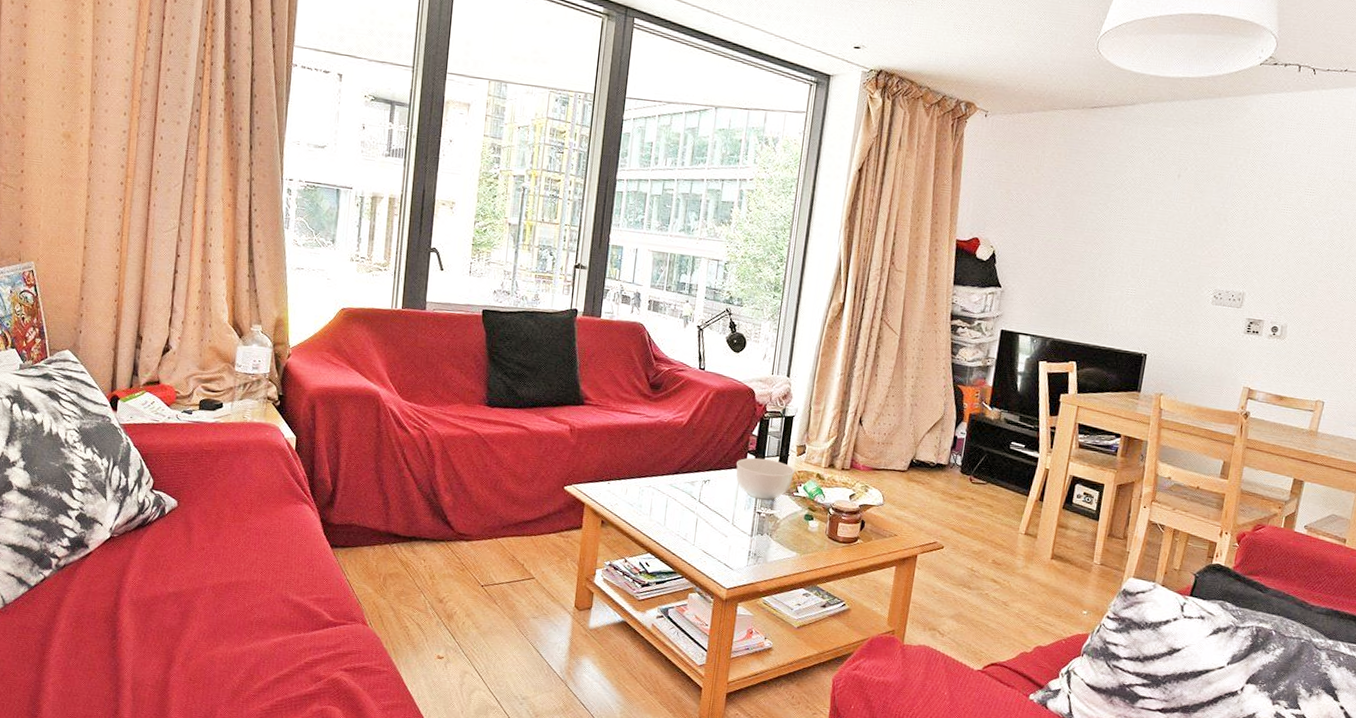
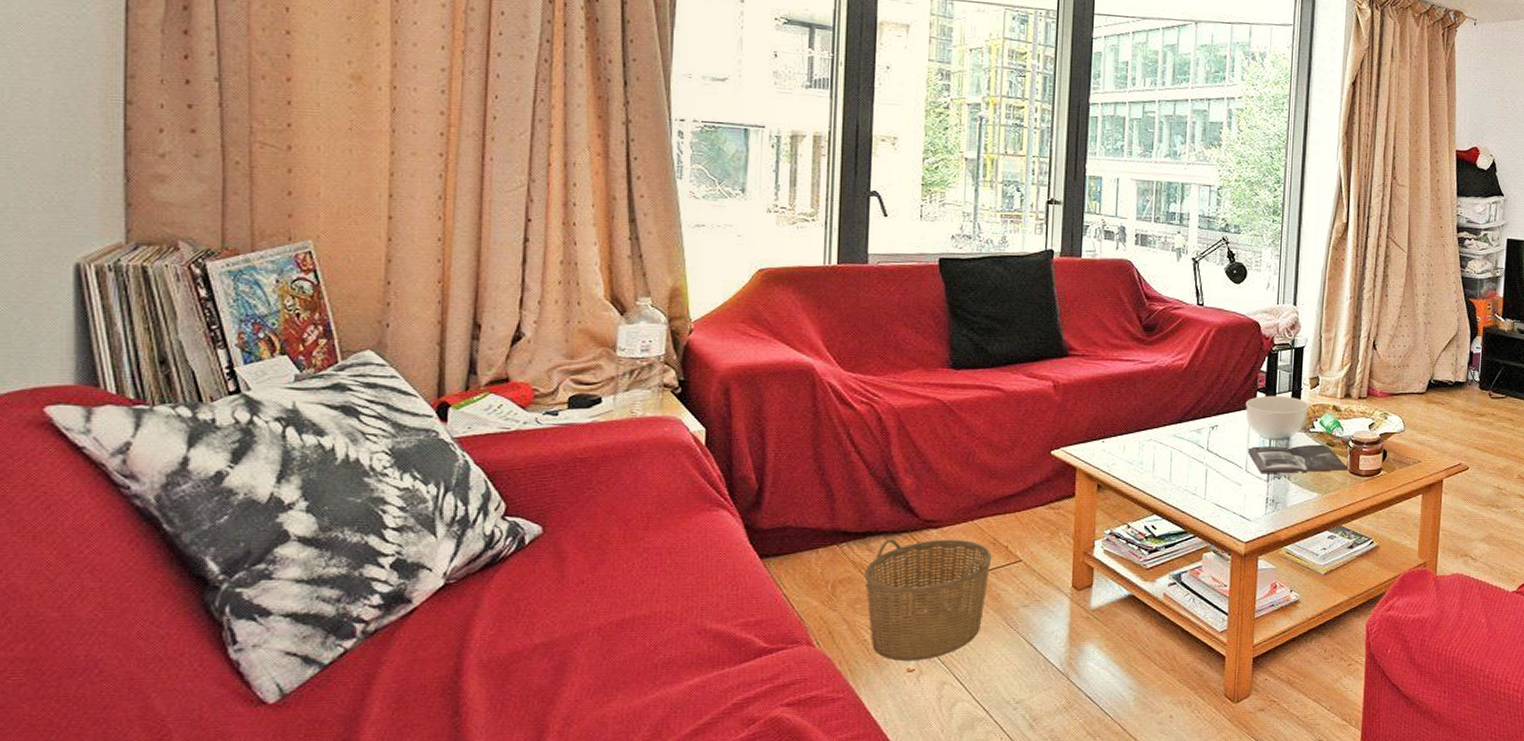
basket: none [409,544,510,650] -> present [864,538,992,661]
magazine: none [735,503,826,535] -> present [1248,444,1348,473]

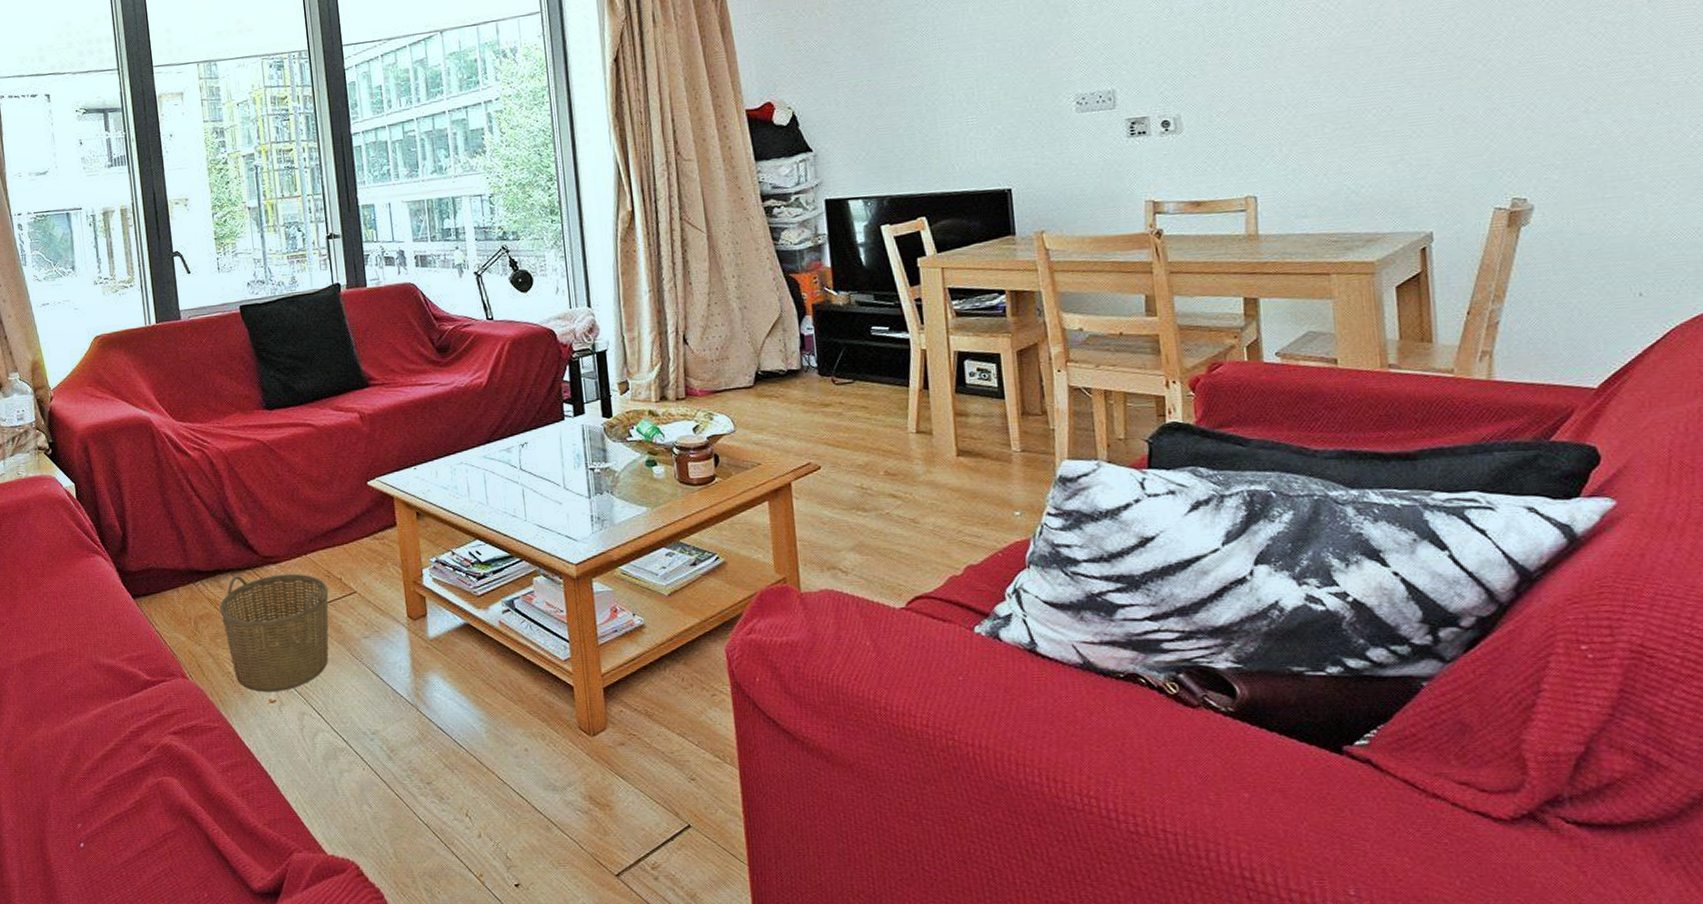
bowl: present [1245,395,1309,441] -> none [552,405,623,455]
magazine: present [1248,444,1348,473] -> none [563,453,676,489]

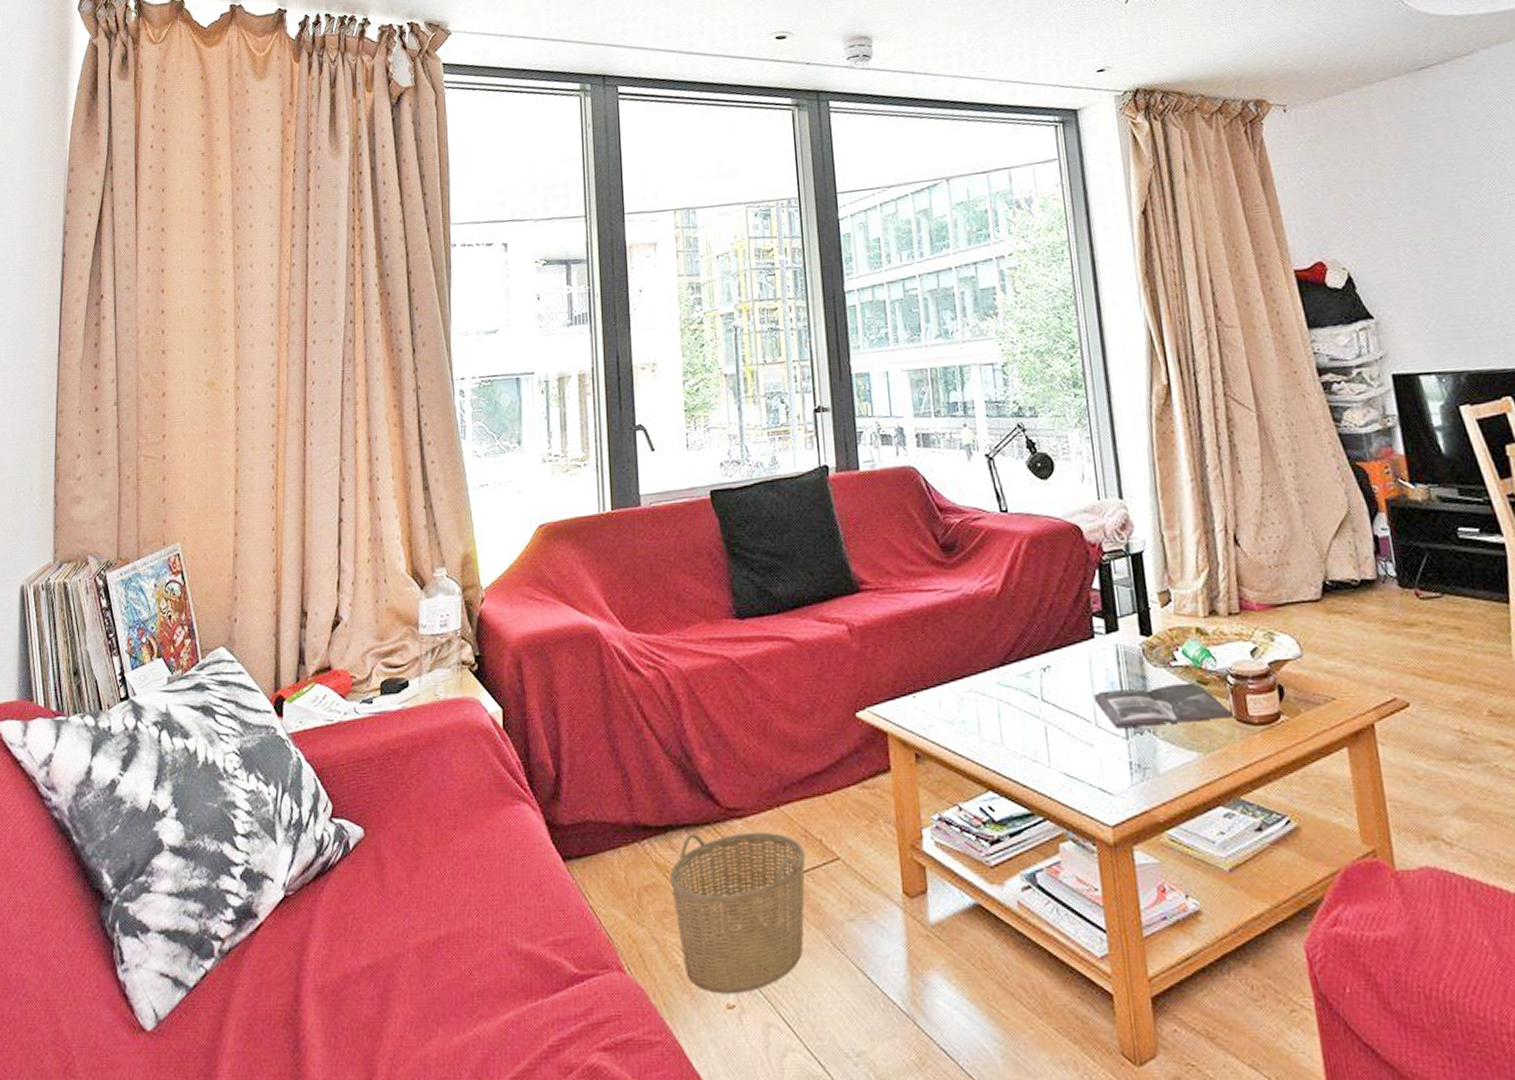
magazine: none [563,453,676,489] -> present [1093,682,1233,728]

